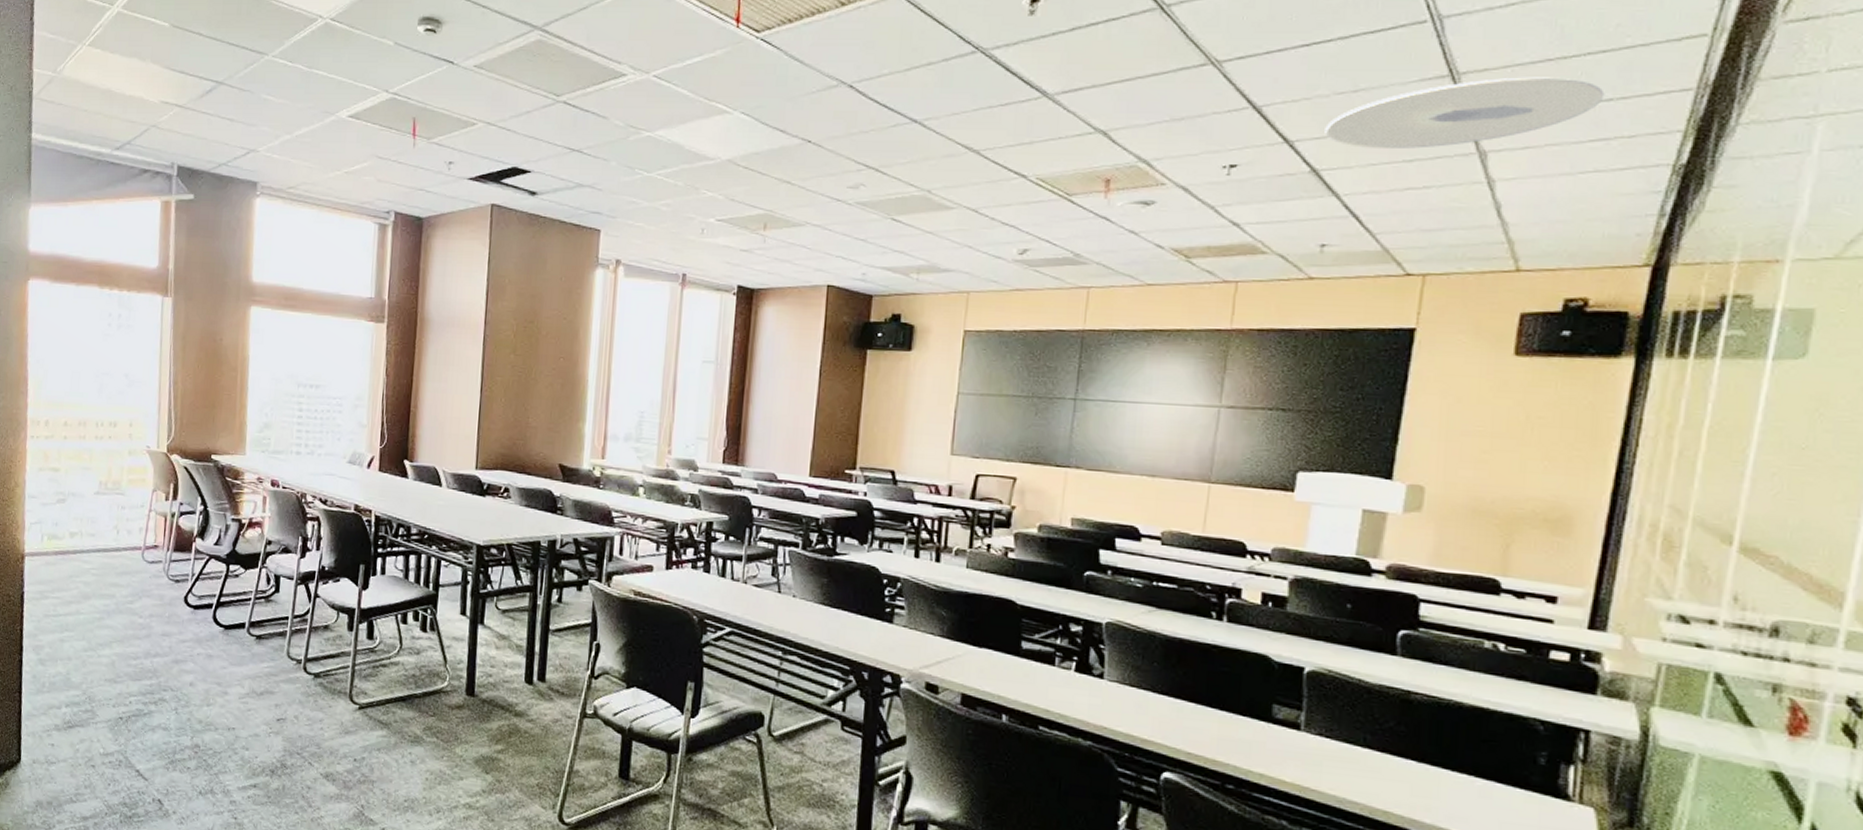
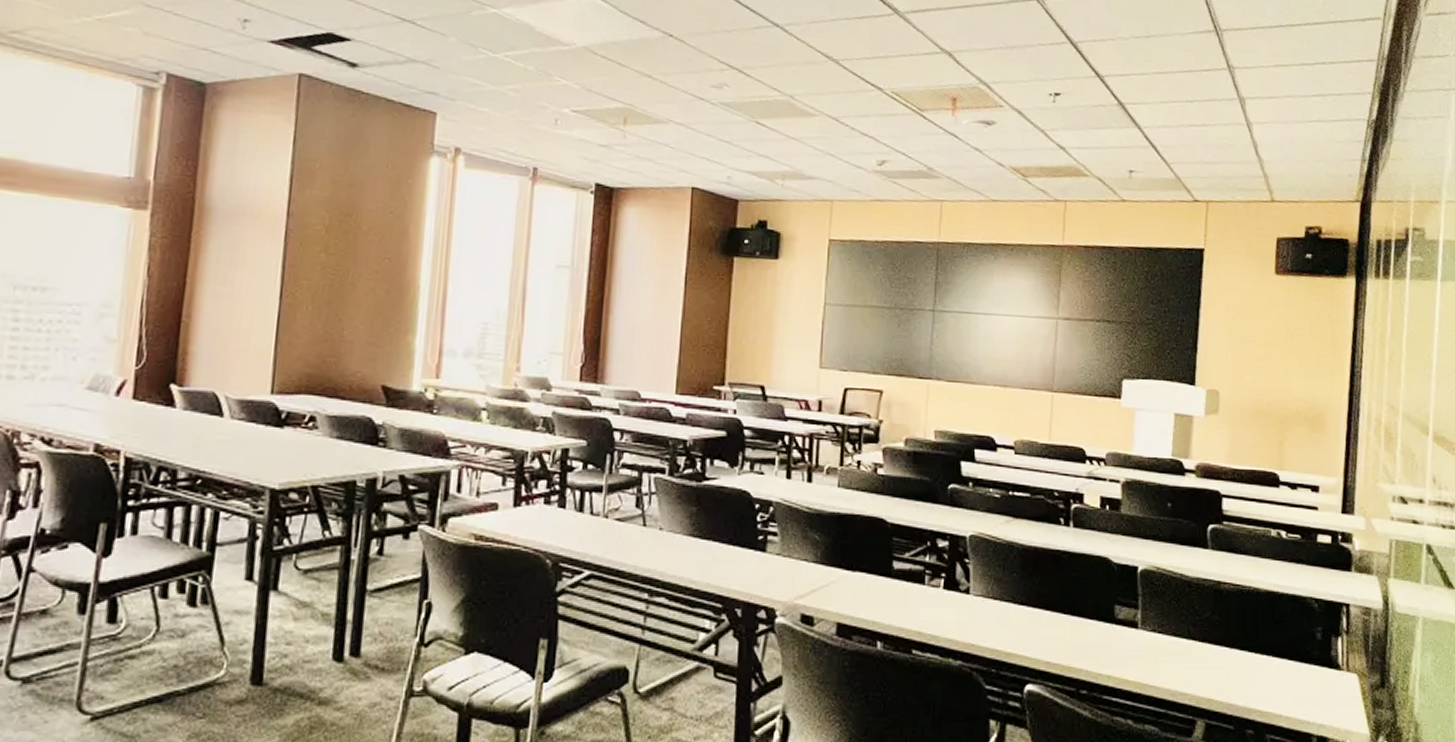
ceiling light: present [1325,77,1605,149] -> none [1127,37,1320,91]

